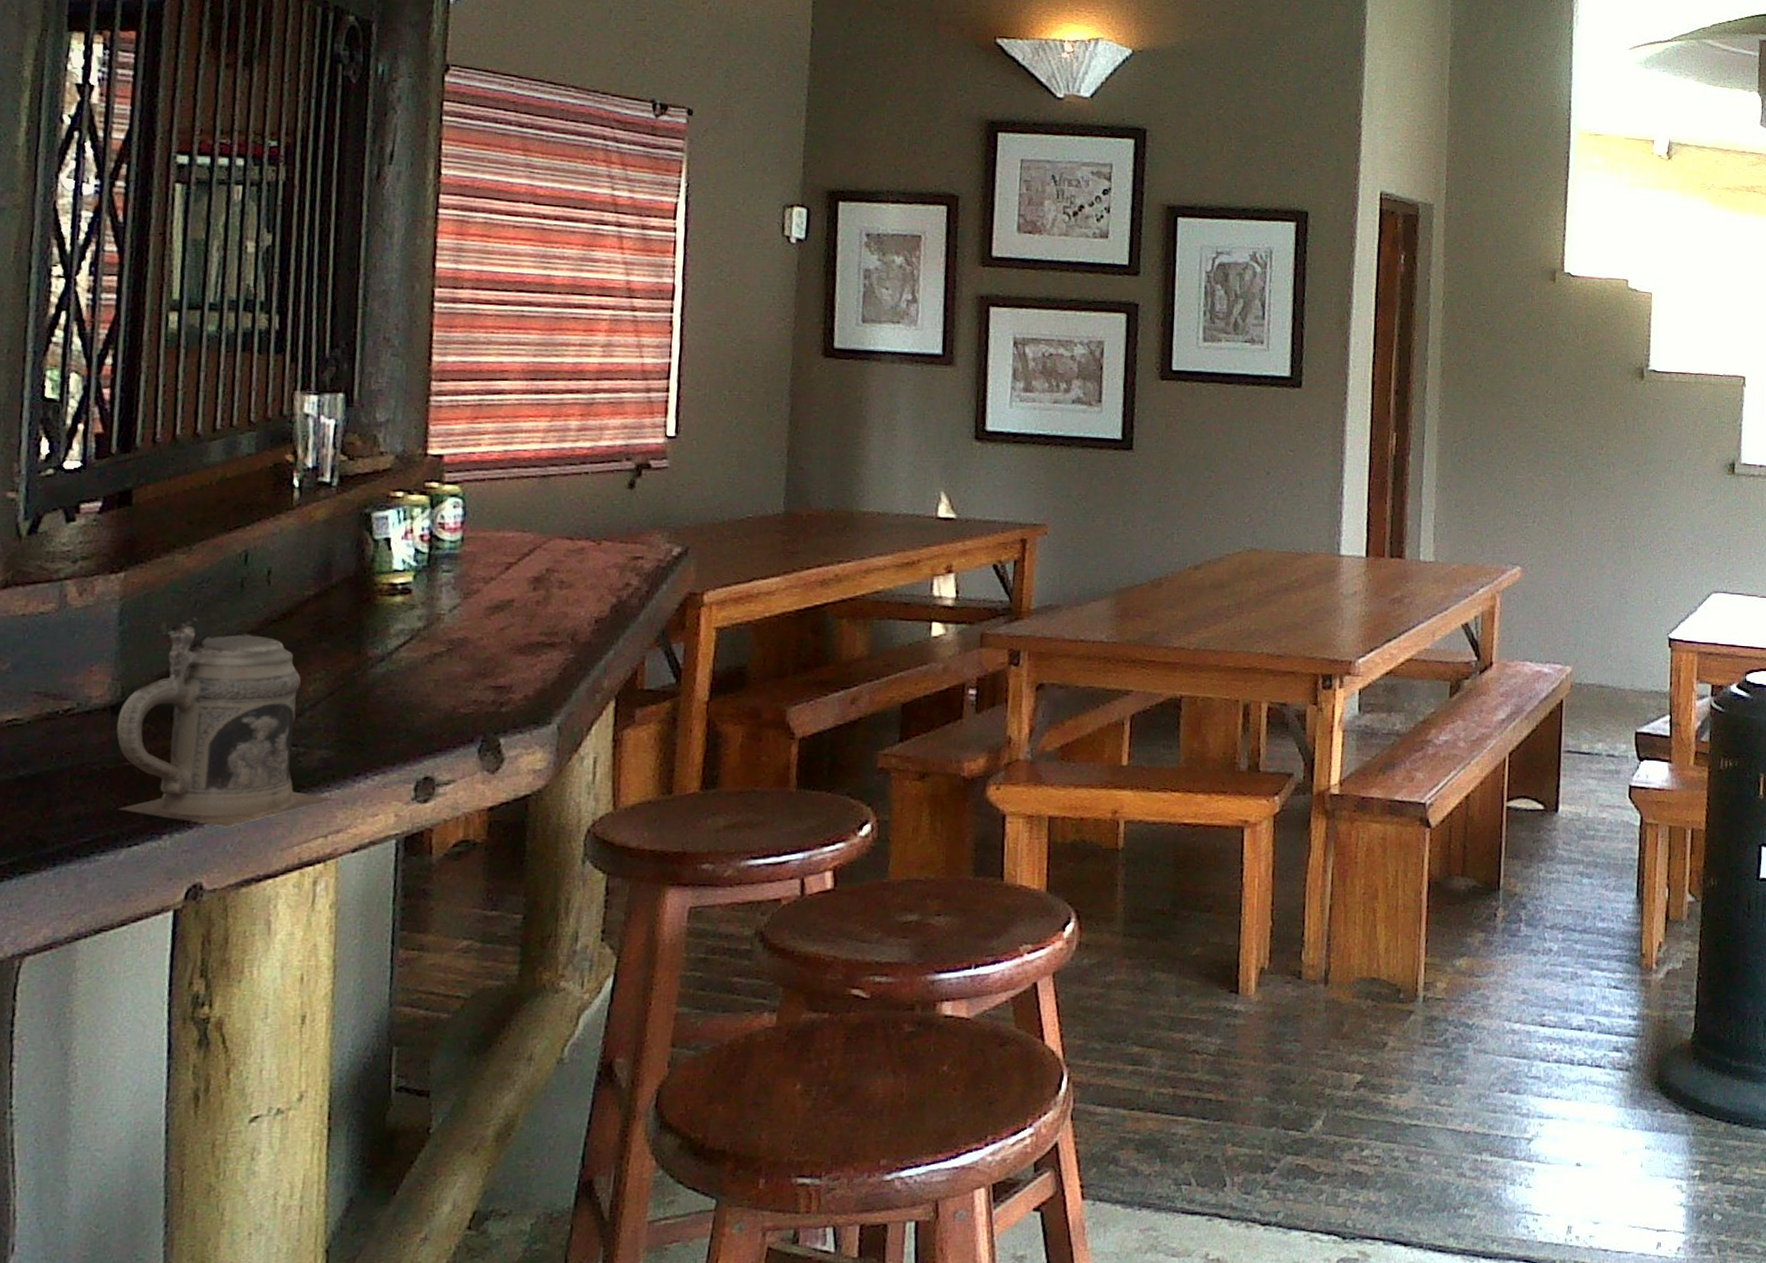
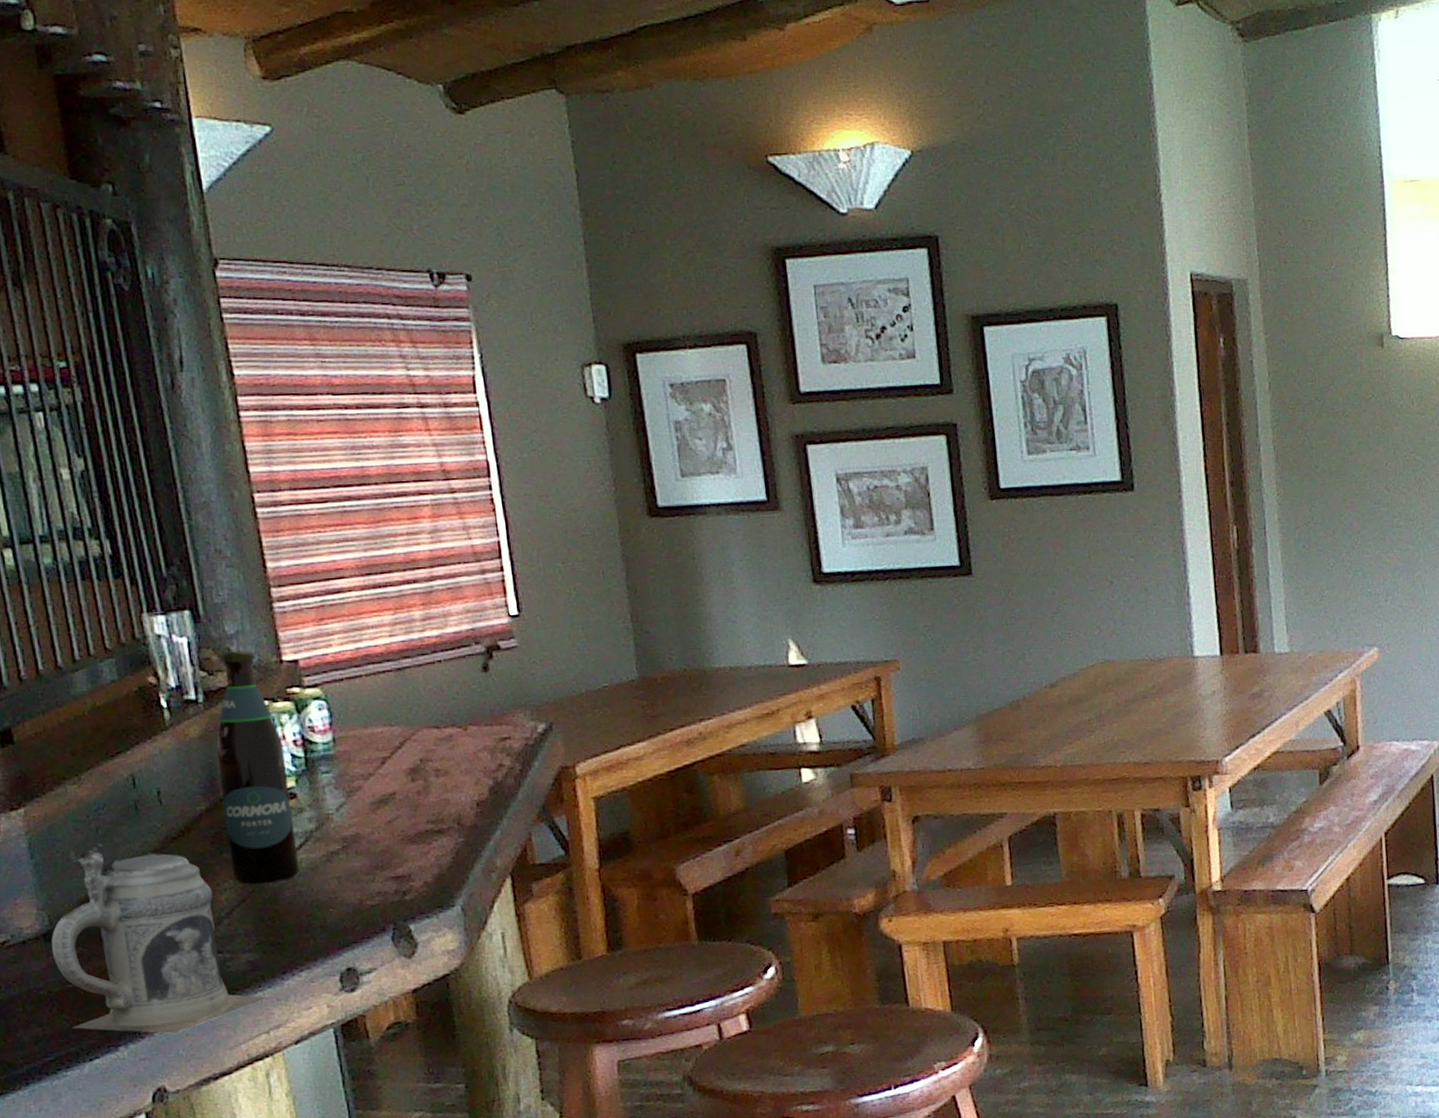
bottle: none [326,438,409,678] -> present [216,650,300,885]

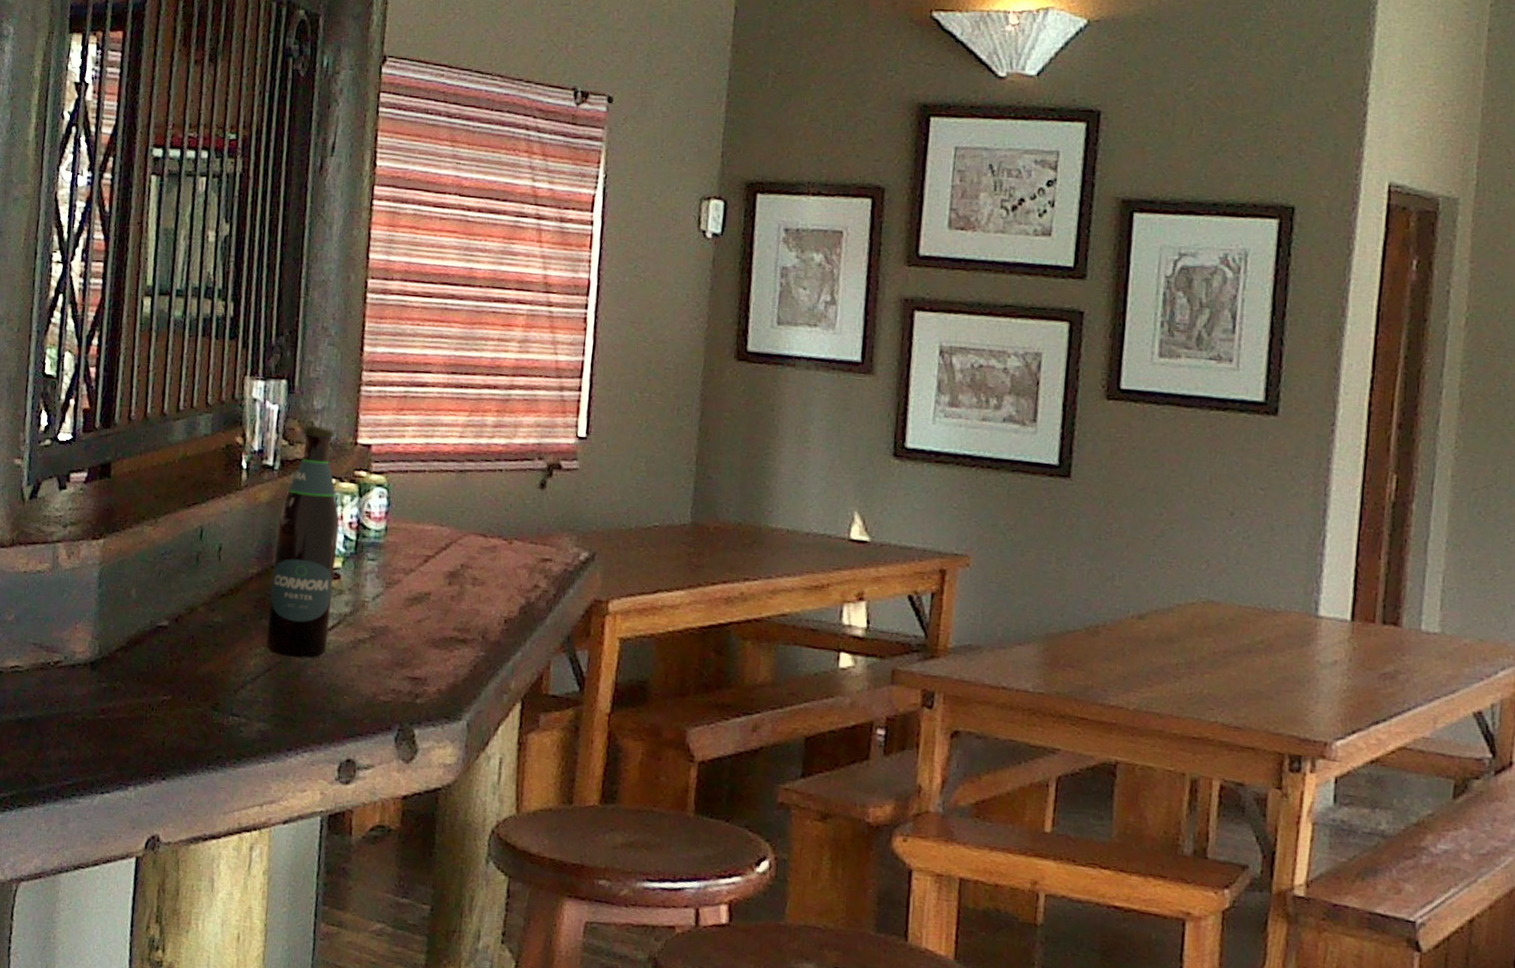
beer mug: present [51,843,268,1034] -> none [94,585,269,787]

